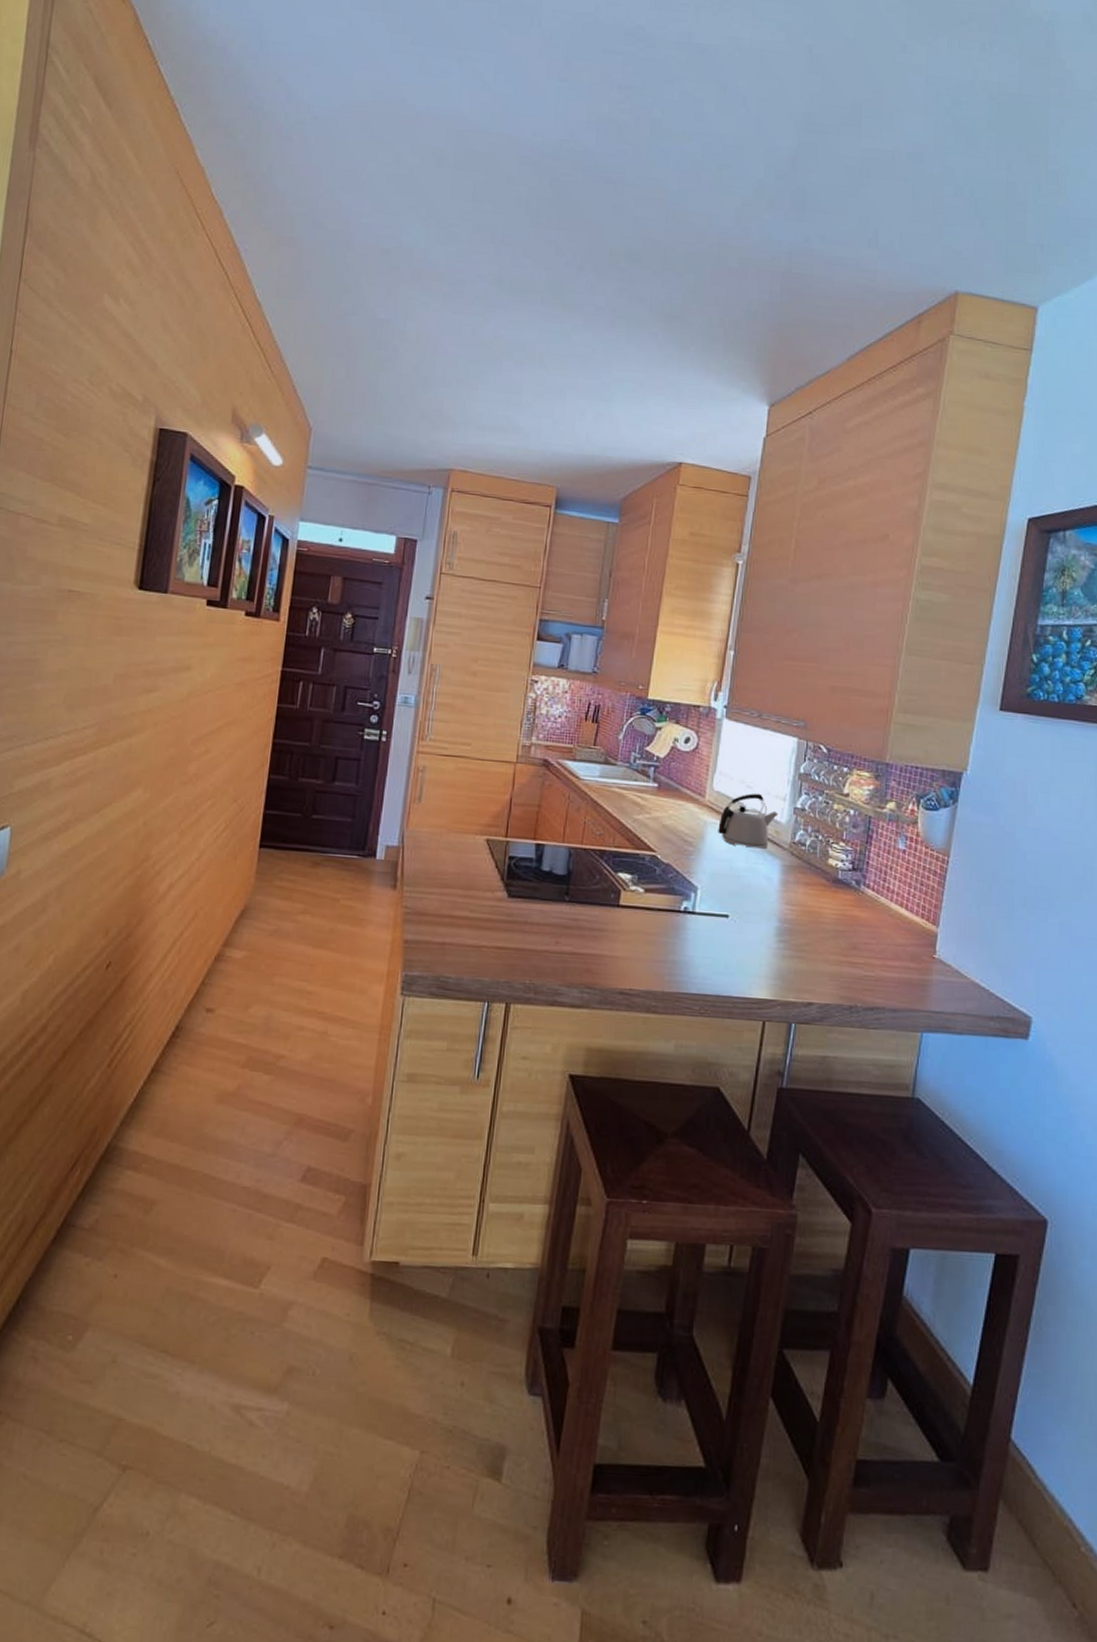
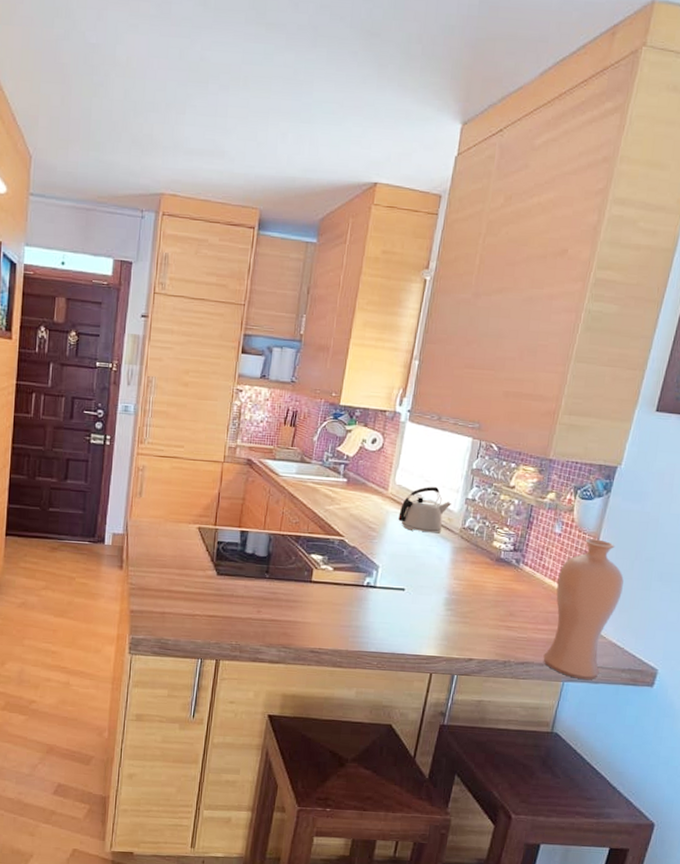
vase: none [896,856,982,1031] -> present [543,539,624,680]

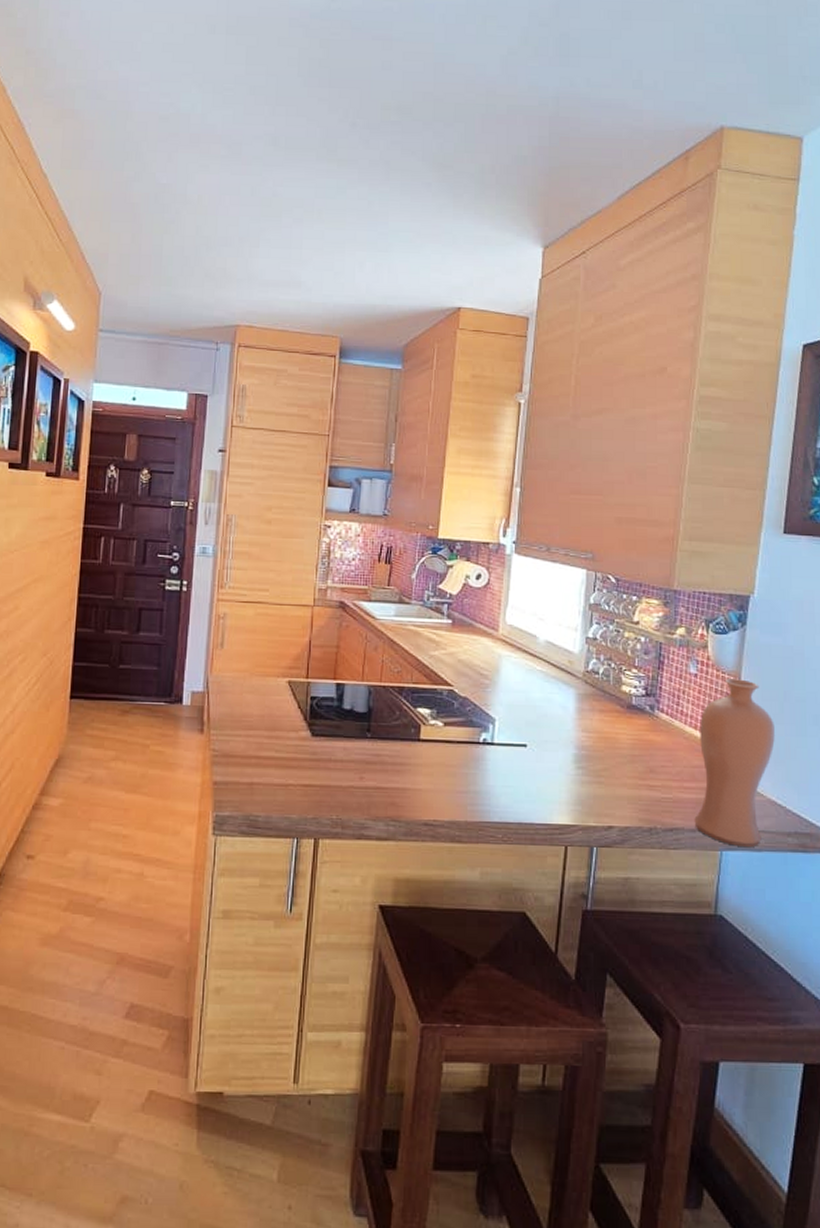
kettle: present [398,487,452,534] -> none [513,626,571,679]

